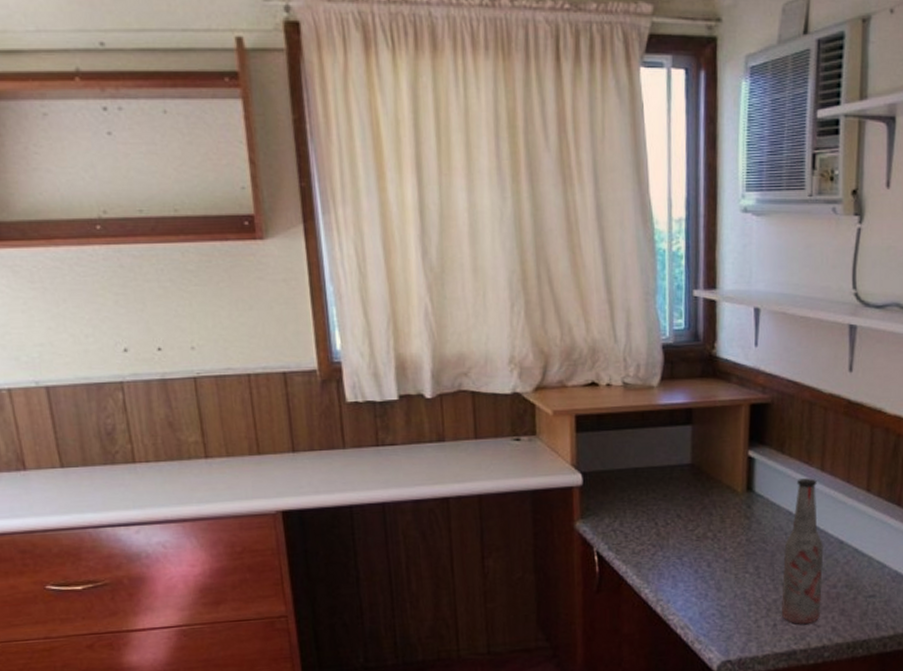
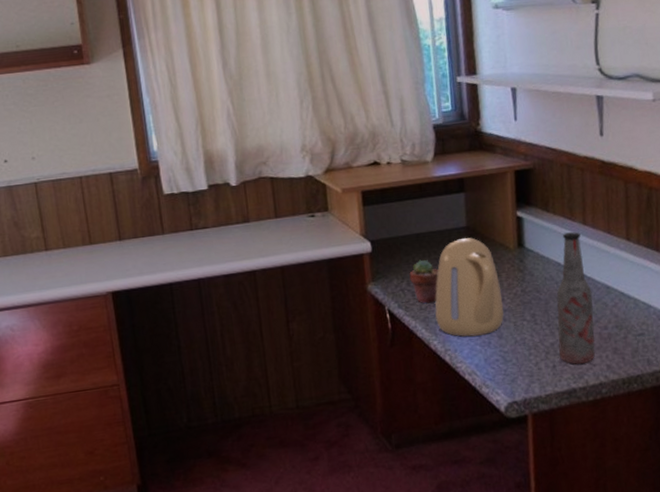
potted succulent: none [623,497,656,548] -> present [409,259,439,304]
kettle: none [648,477,725,587] -> present [435,237,504,337]

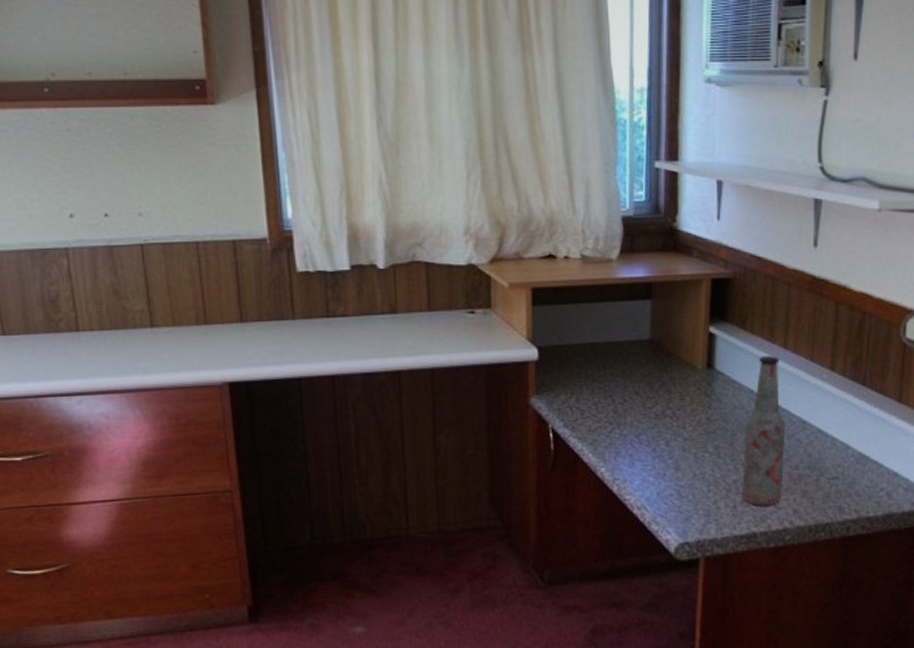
potted succulent: present [409,259,439,304] -> none [579,373,614,425]
kettle: present [435,237,504,337] -> none [605,353,684,466]

